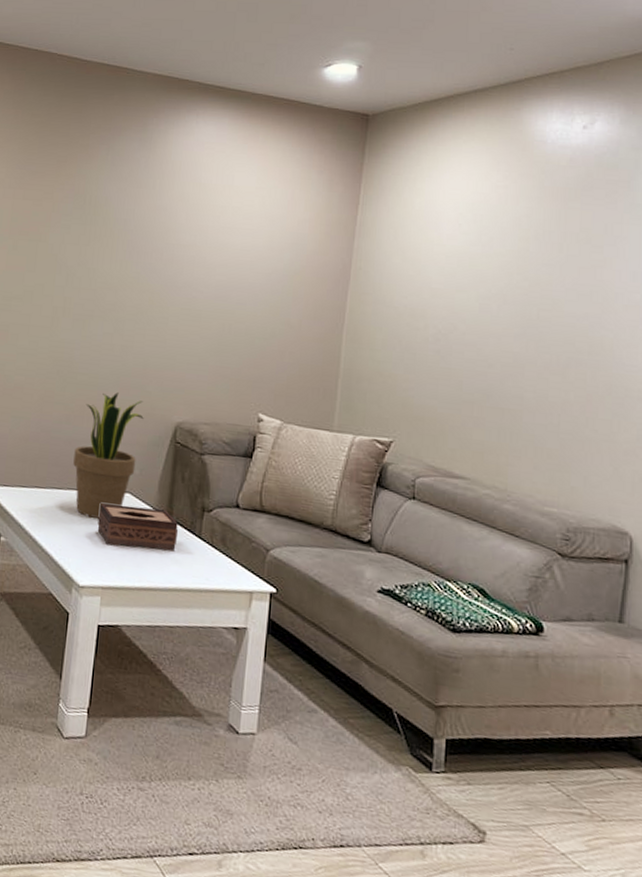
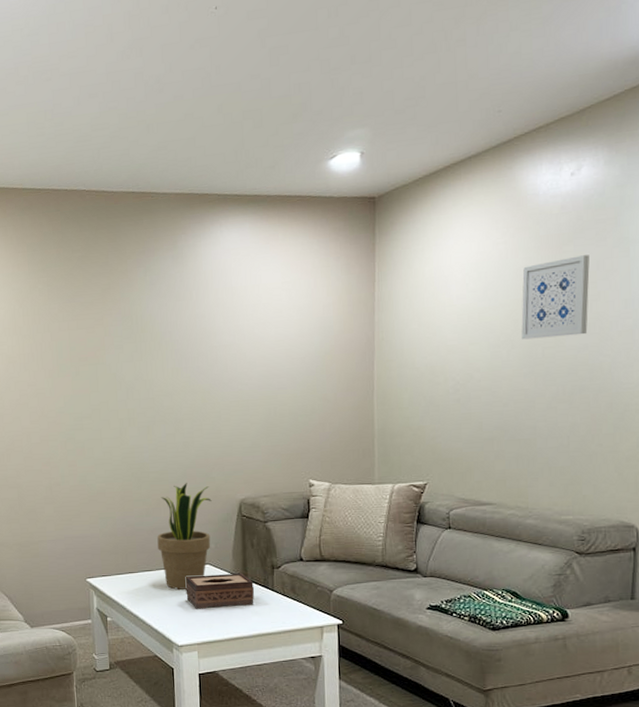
wall art: none [516,215,597,303] -> present [521,255,590,340]

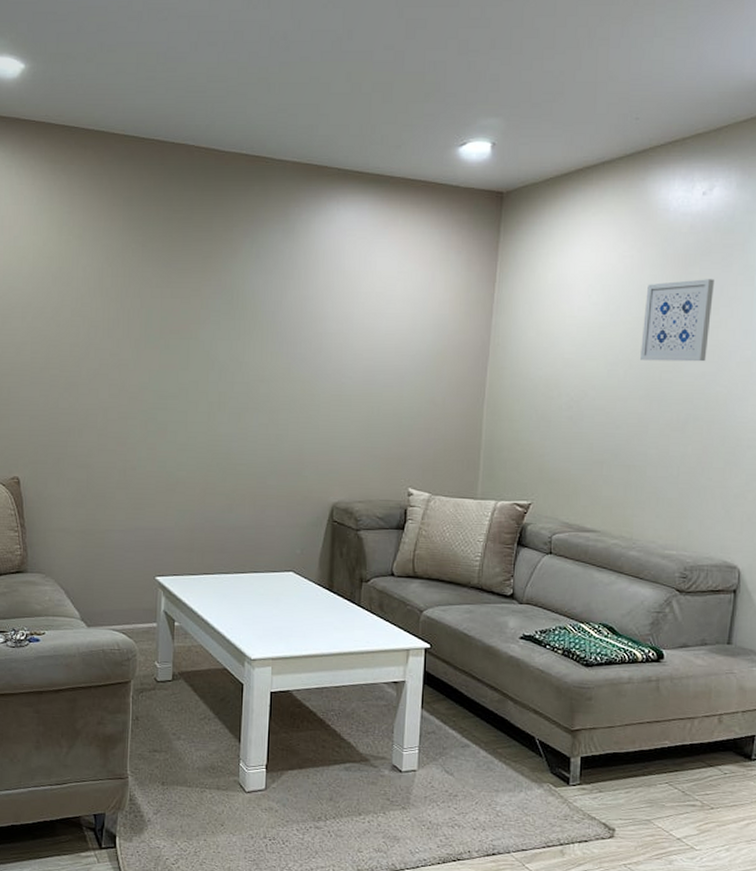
potted plant: present [157,483,212,590] -> none [238,480,302,597]
tissue box: present [185,572,255,609] -> none [264,583,340,621]

